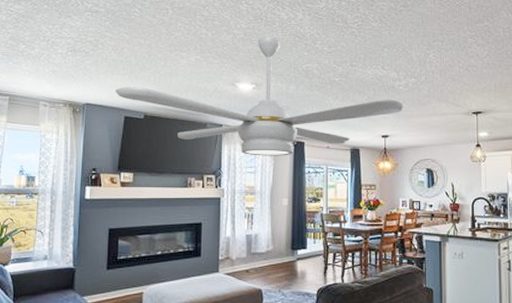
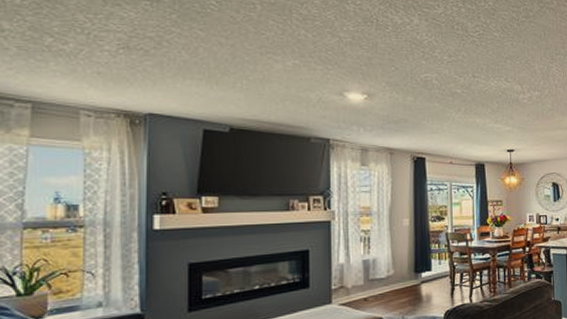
ceiling fan: present [115,36,403,156] -> none [189,41,528,174]

